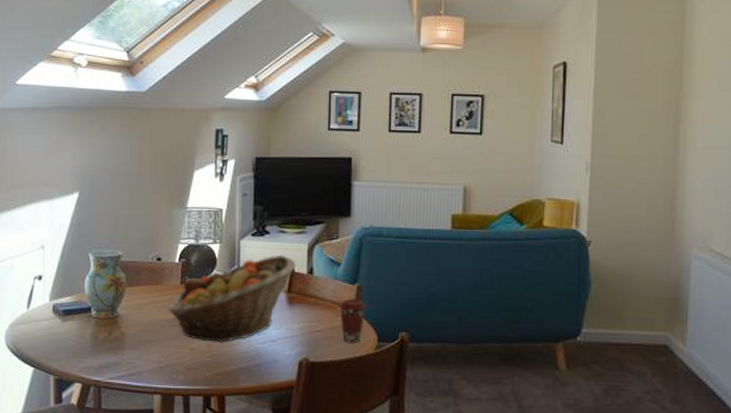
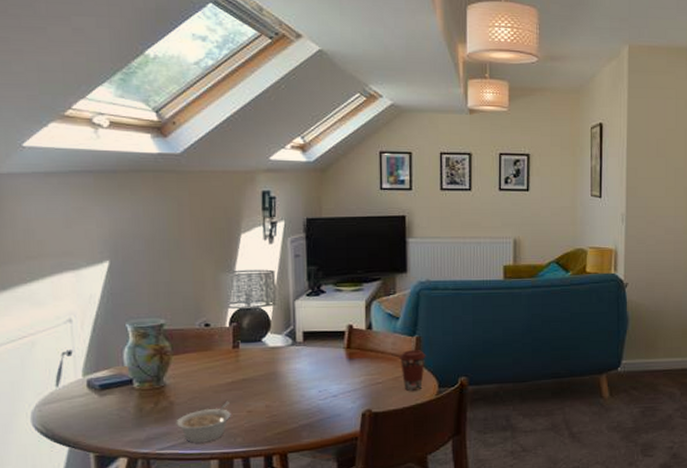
legume: none [125,337,176,376] -> present [176,402,231,443]
fruit basket: present [167,254,296,344] -> none [220,312,354,404]

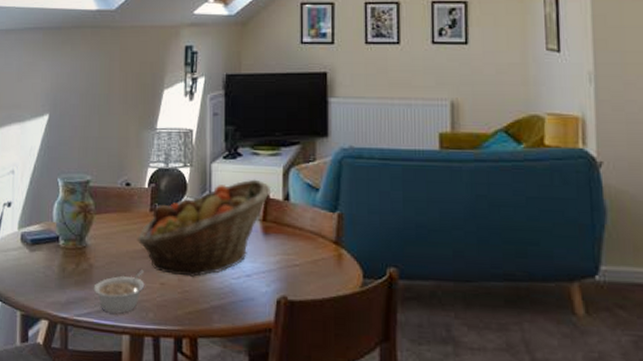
fruit basket: none [220,312,354,404] -> present [137,179,270,278]
coffee cup: present [399,350,426,391] -> none [319,229,349,279]

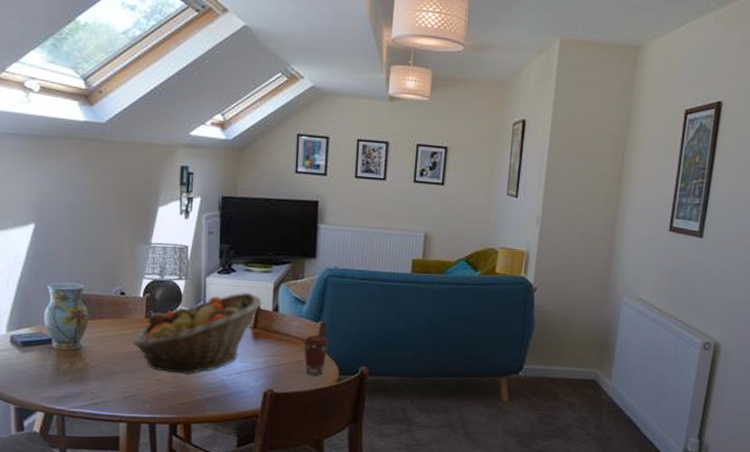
legume: present [93,270,145,314] -> none [89,369,141,405]
coffee cup: none [319,229,349,279] -> present [303,335,329,375]

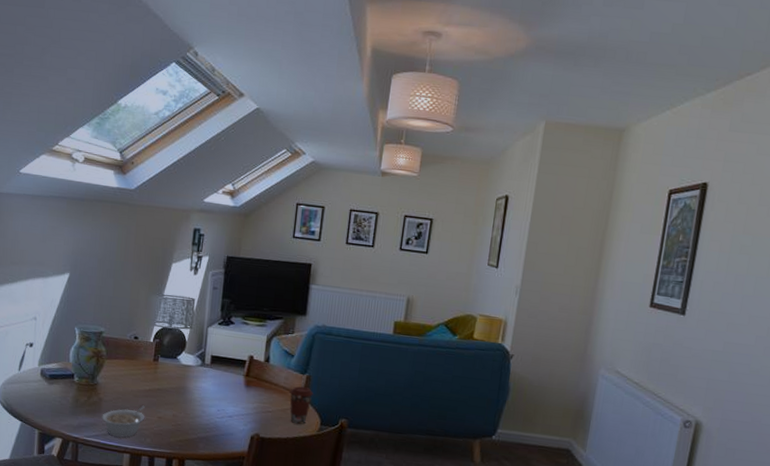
legume: none [89,369,141,405] -> present [101,406,145,438]
fruit basket: present [132,292,262,375] -> none [140,343,255,415]

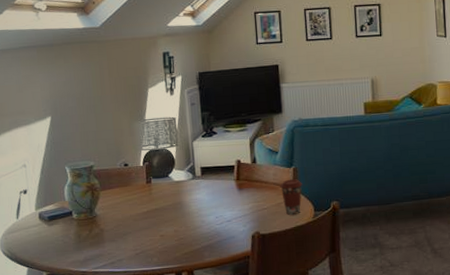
legume: present [101,406,145,438] -> none [106,228,148,263]

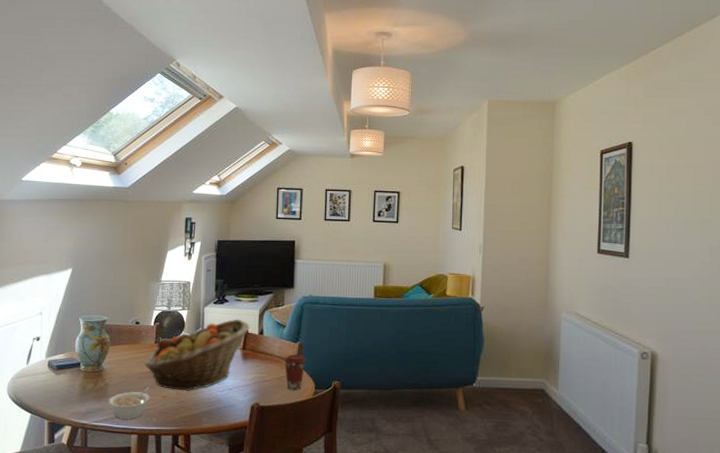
legume: none [106,228,148,263] -> present [108,387,150,419]
fruit basket: none [138,150,241,228] -> present [144,319,249,392]

